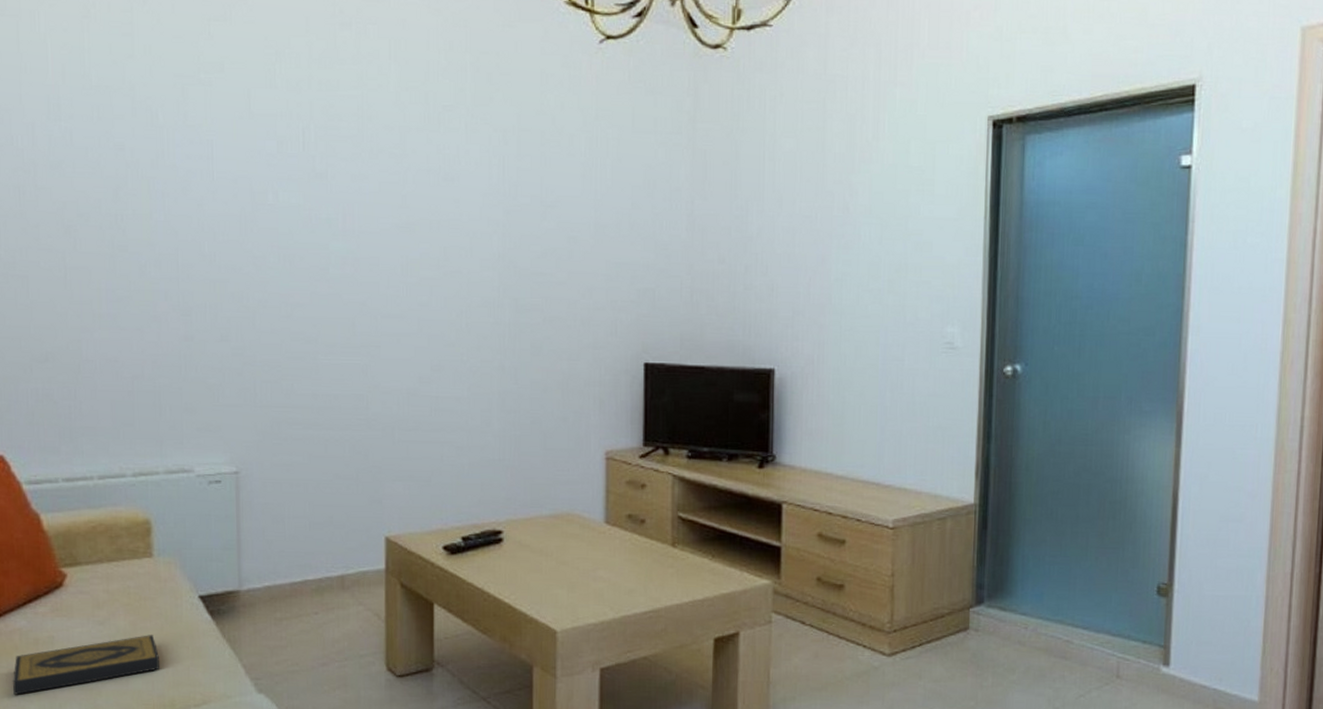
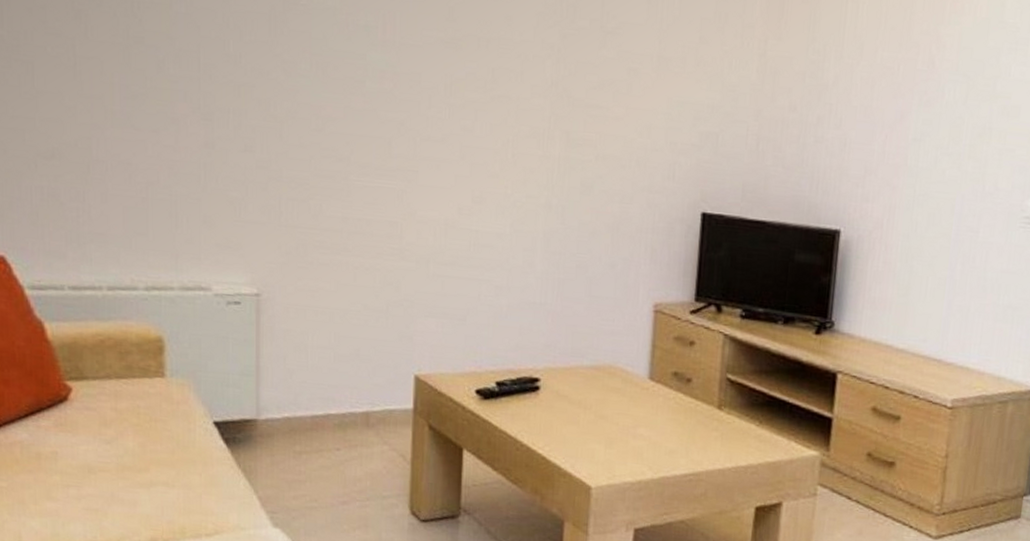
hardback book: present [13,635,159,695] -> none [13,458,170,510]

